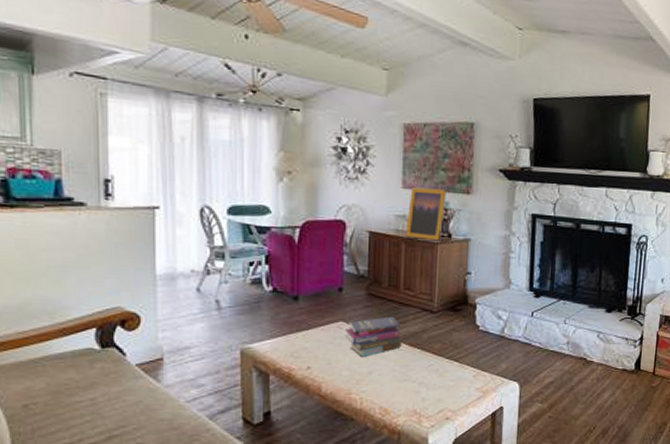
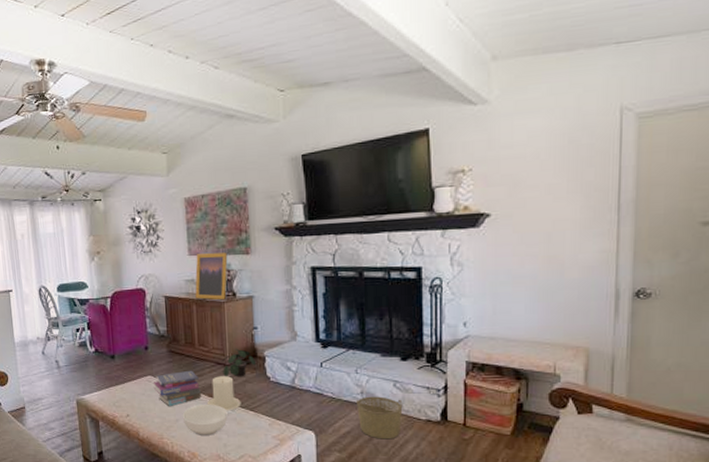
bowl: none [376,355,430,389] -> present [182,405,228,436]
candle: none [407,324,446,362] -> present [206,376,241,411]
potted plant: none [428,295,465,325] -> present [221,349,255,377]
basket: none [561,347,604,389] -> present [355,396,403,440]

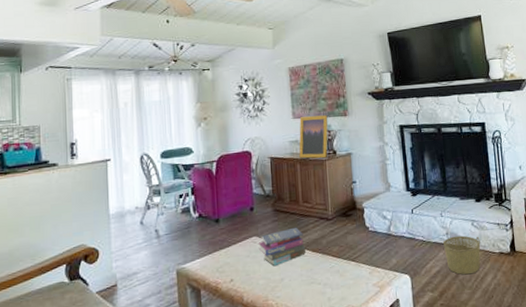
bowl: present [182,405,228,436] -> none [287,259,331,292]
candle: present [206,376,241,411] -> none [311,229,344,264]
potted plant: present [221,349,255,377] -> none [324,203,355,231]

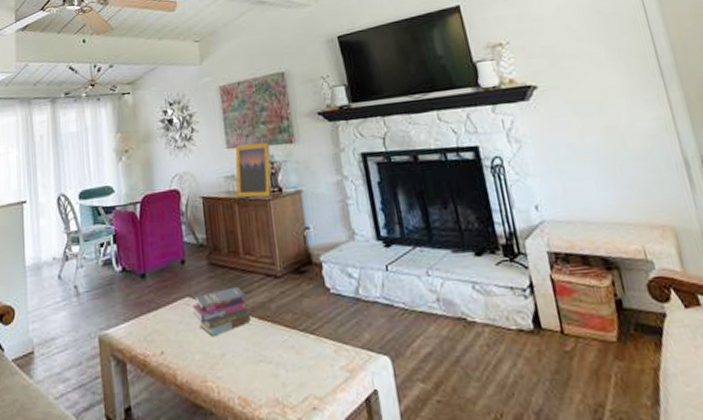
basket: present [442,235,481,275] -> none [432,303,491,360]

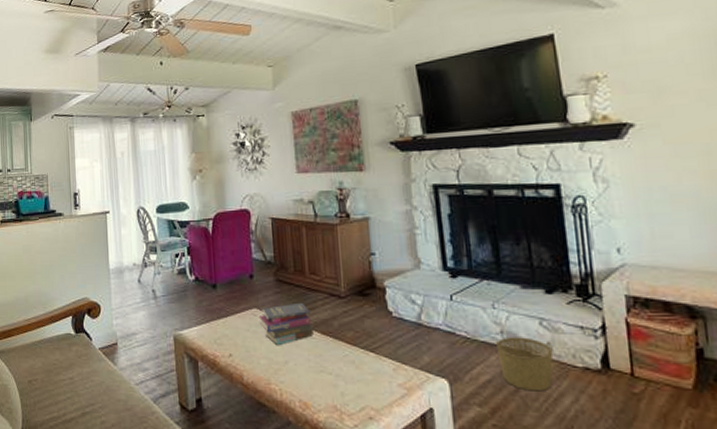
picture frame: present [235,143,272,198] -> none [304,169,340,222]
basket: none [432,303,491,360] -> present [495,337,553,392]

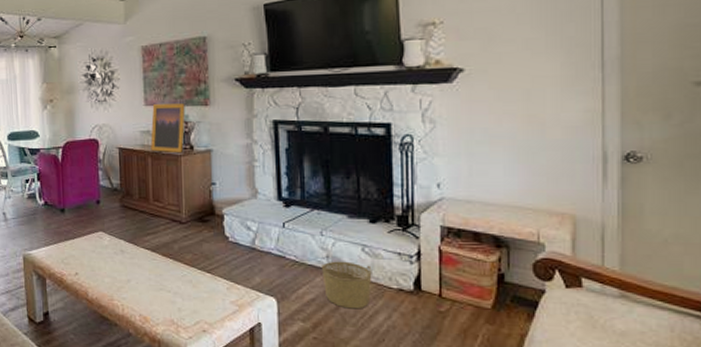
books: present [258,302,313,346] -> none [104,227,155,266]
picture frame: none [304,169,340,222] -> present [150,103,185,153]

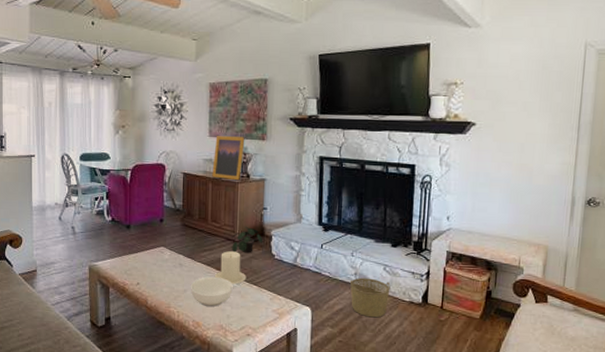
bowl: none [134,264,183,298] -> present [190,277,233,307]
candle: none [160,234,198,273] -> present [214,251,246,285]
potted plant: none [177,206,213,236] -> present [231,227,262,253]

